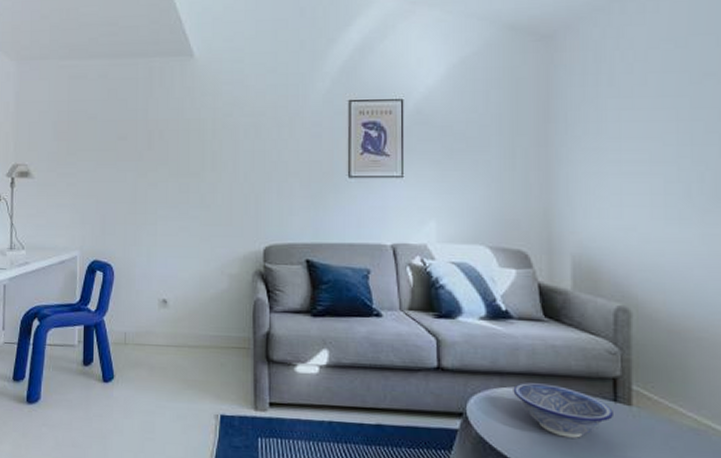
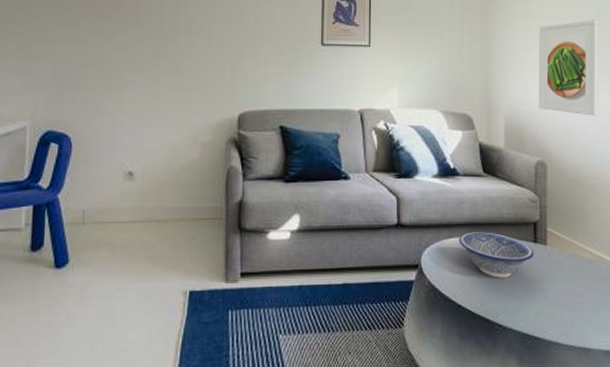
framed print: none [618,137,708,255] -> present [538,20,599,116]

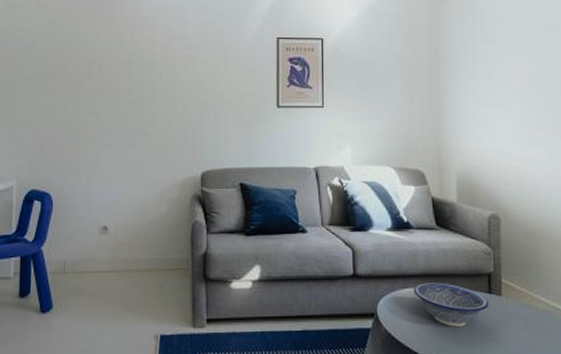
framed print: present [538,20,599,116] -> none [489,76,552,170]

